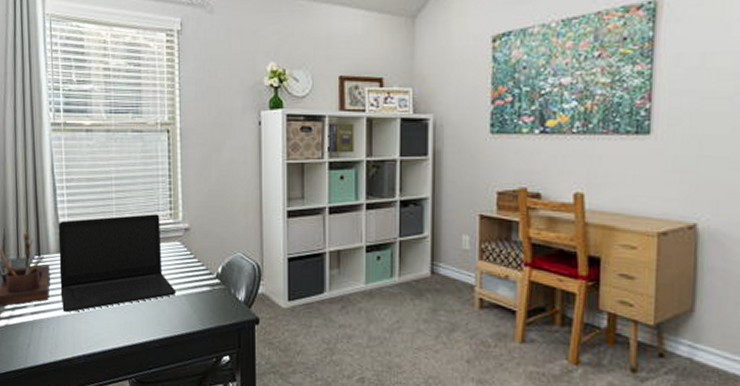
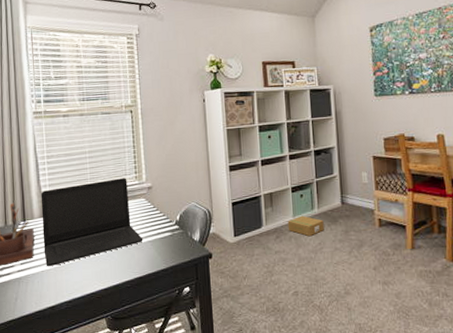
books: present [325,123,355,153] -> none [255,95,278,120]
box: none [357,283,405,312] -> present [287,215,324,237]

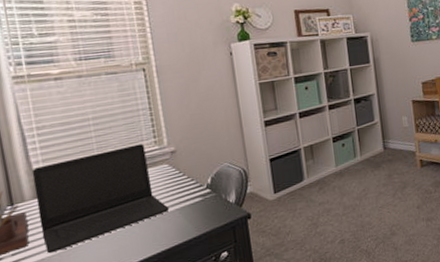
box: present [287,215,324,237] -> none [330,164,368,185]

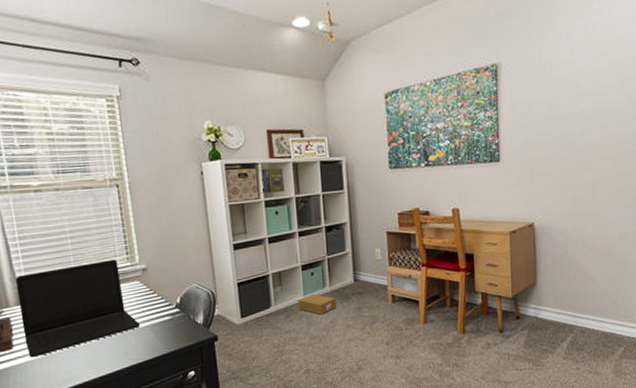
books: none [288,45,314,71] -> present [259,167,285,194]
box: none [330,164,368,185] -> present [298,293,336,315]

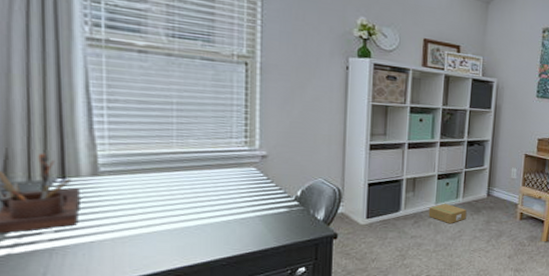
laptop: present [15,259,140,358] -> none [93,140,249,237]
books: present [259,167,285,194] -> none [407,75,435,102]

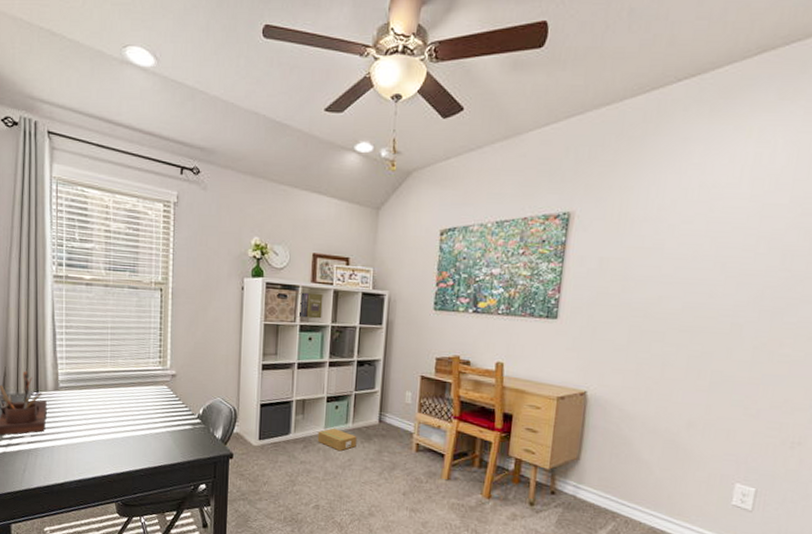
books: none [407,75,435,102] -> present [297,292,323,319]

